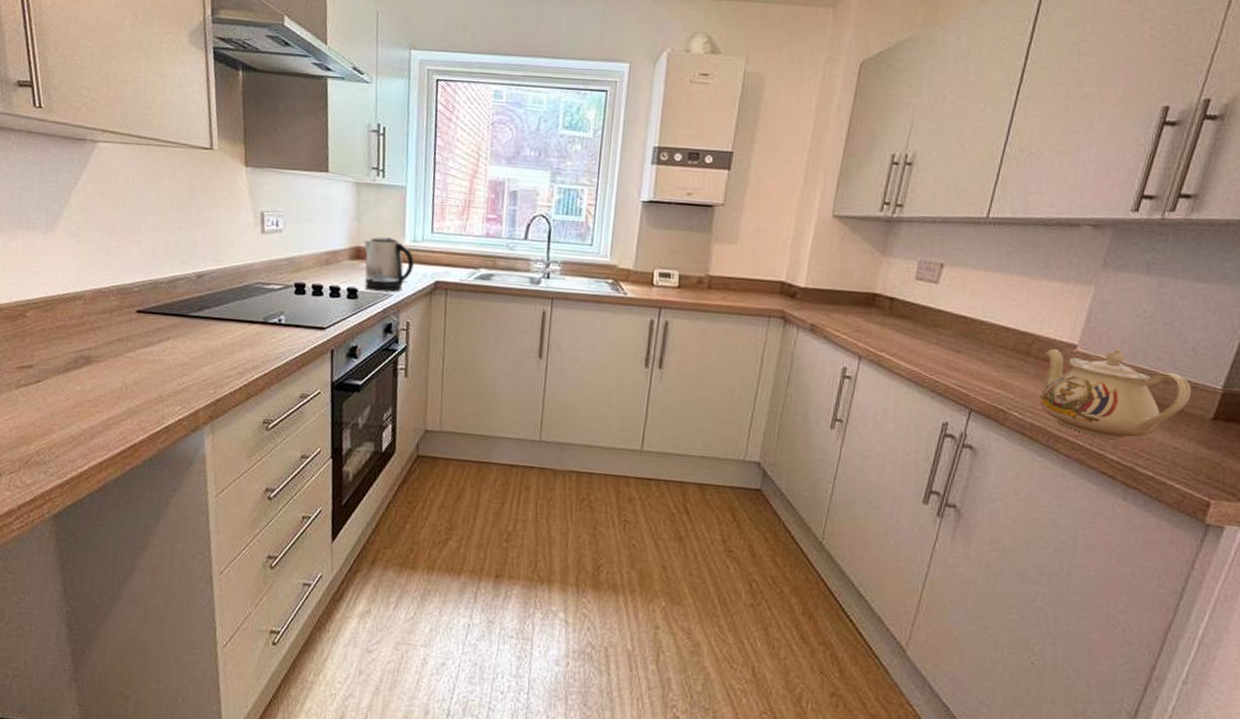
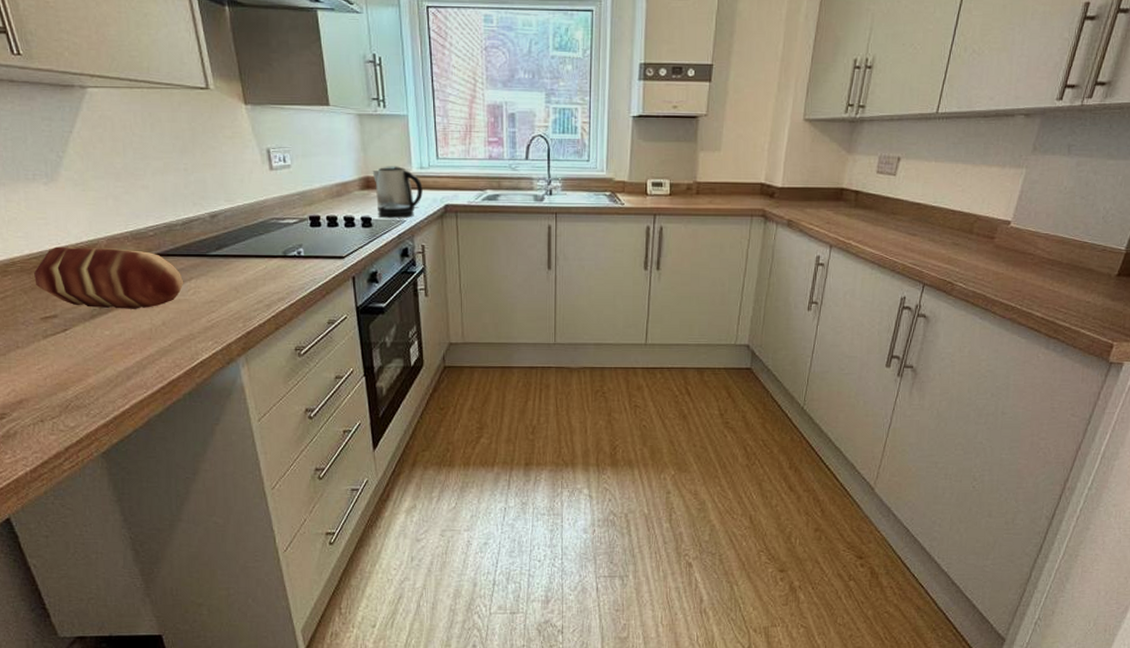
bread loaf: none [17,296,161,366] -> present [34,246,184,309]
teapot: present [1039,348,1192,439] -> none [980,222,1102,299]

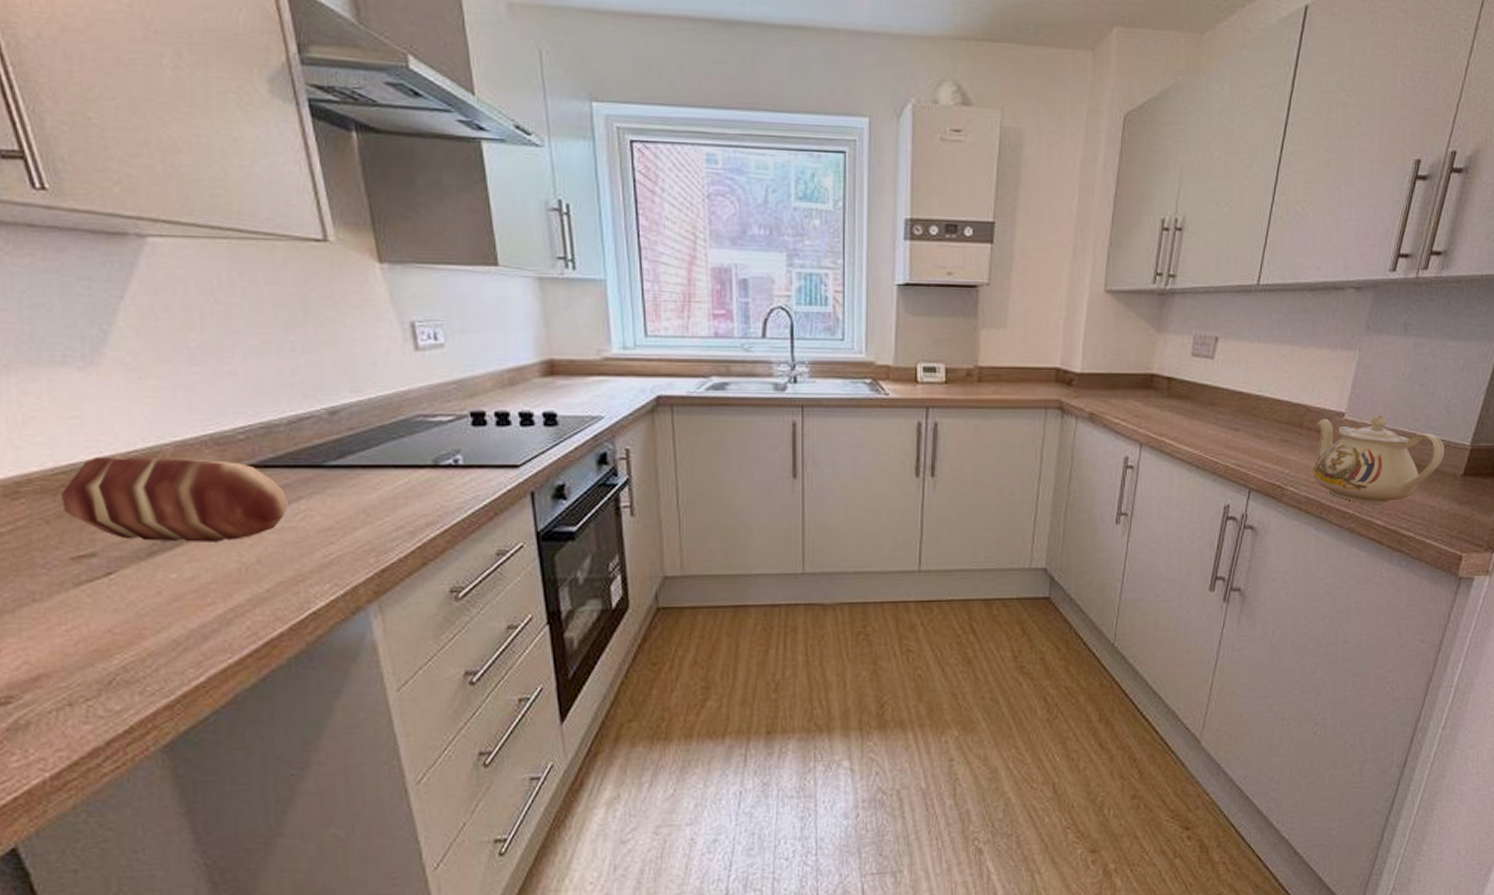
kettle: present [372,166,423,219] -> none [558,345,627,415]
teapot: none [980,222,1102,299] -> present [1313,414,1445,504]

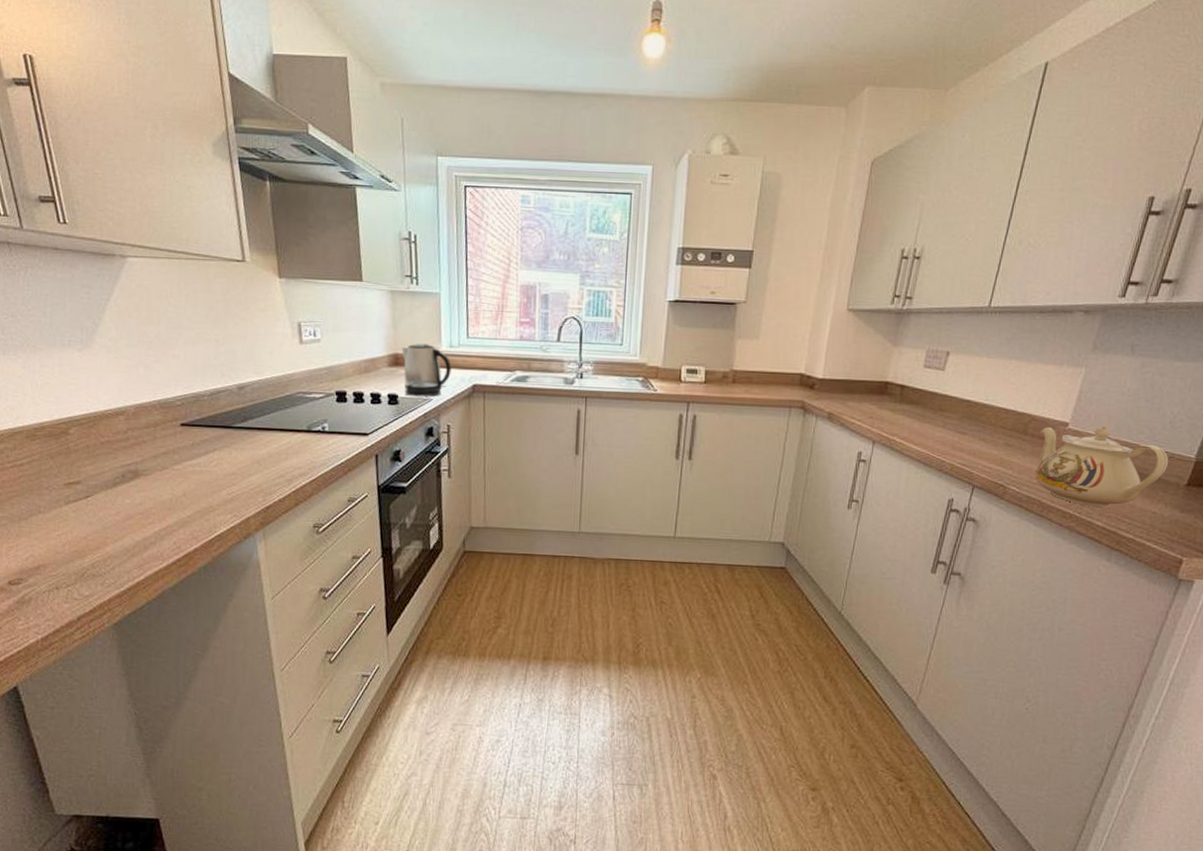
bread loaf: present [61,456,290,542] -> none [61,413,207,479]
kettle: none [558,345,627,415] -> present [401,343,451,398]

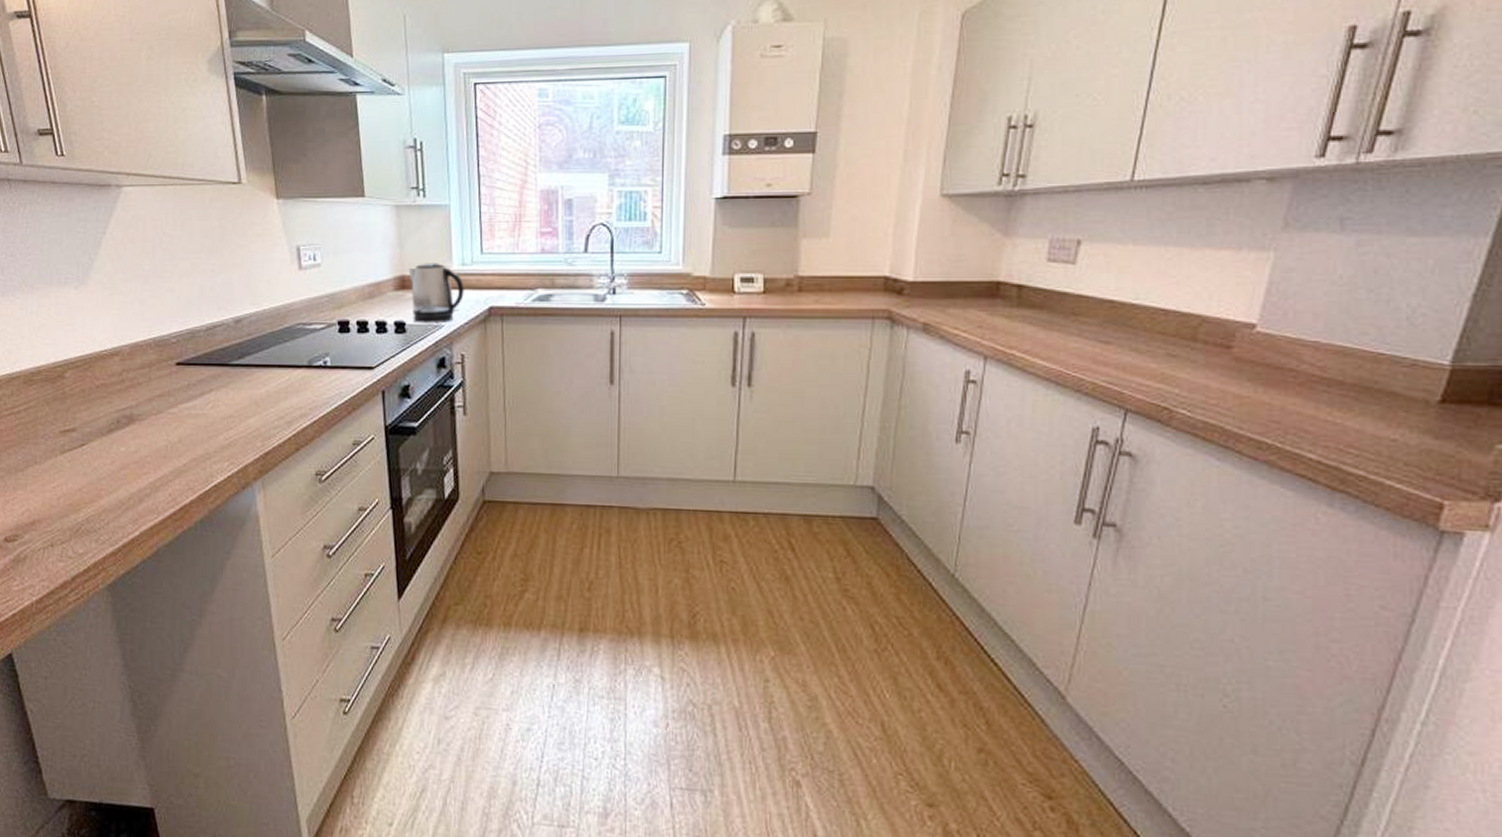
teapot: present [1035,425,1169,507] -> none [1213,326,1410,434]

